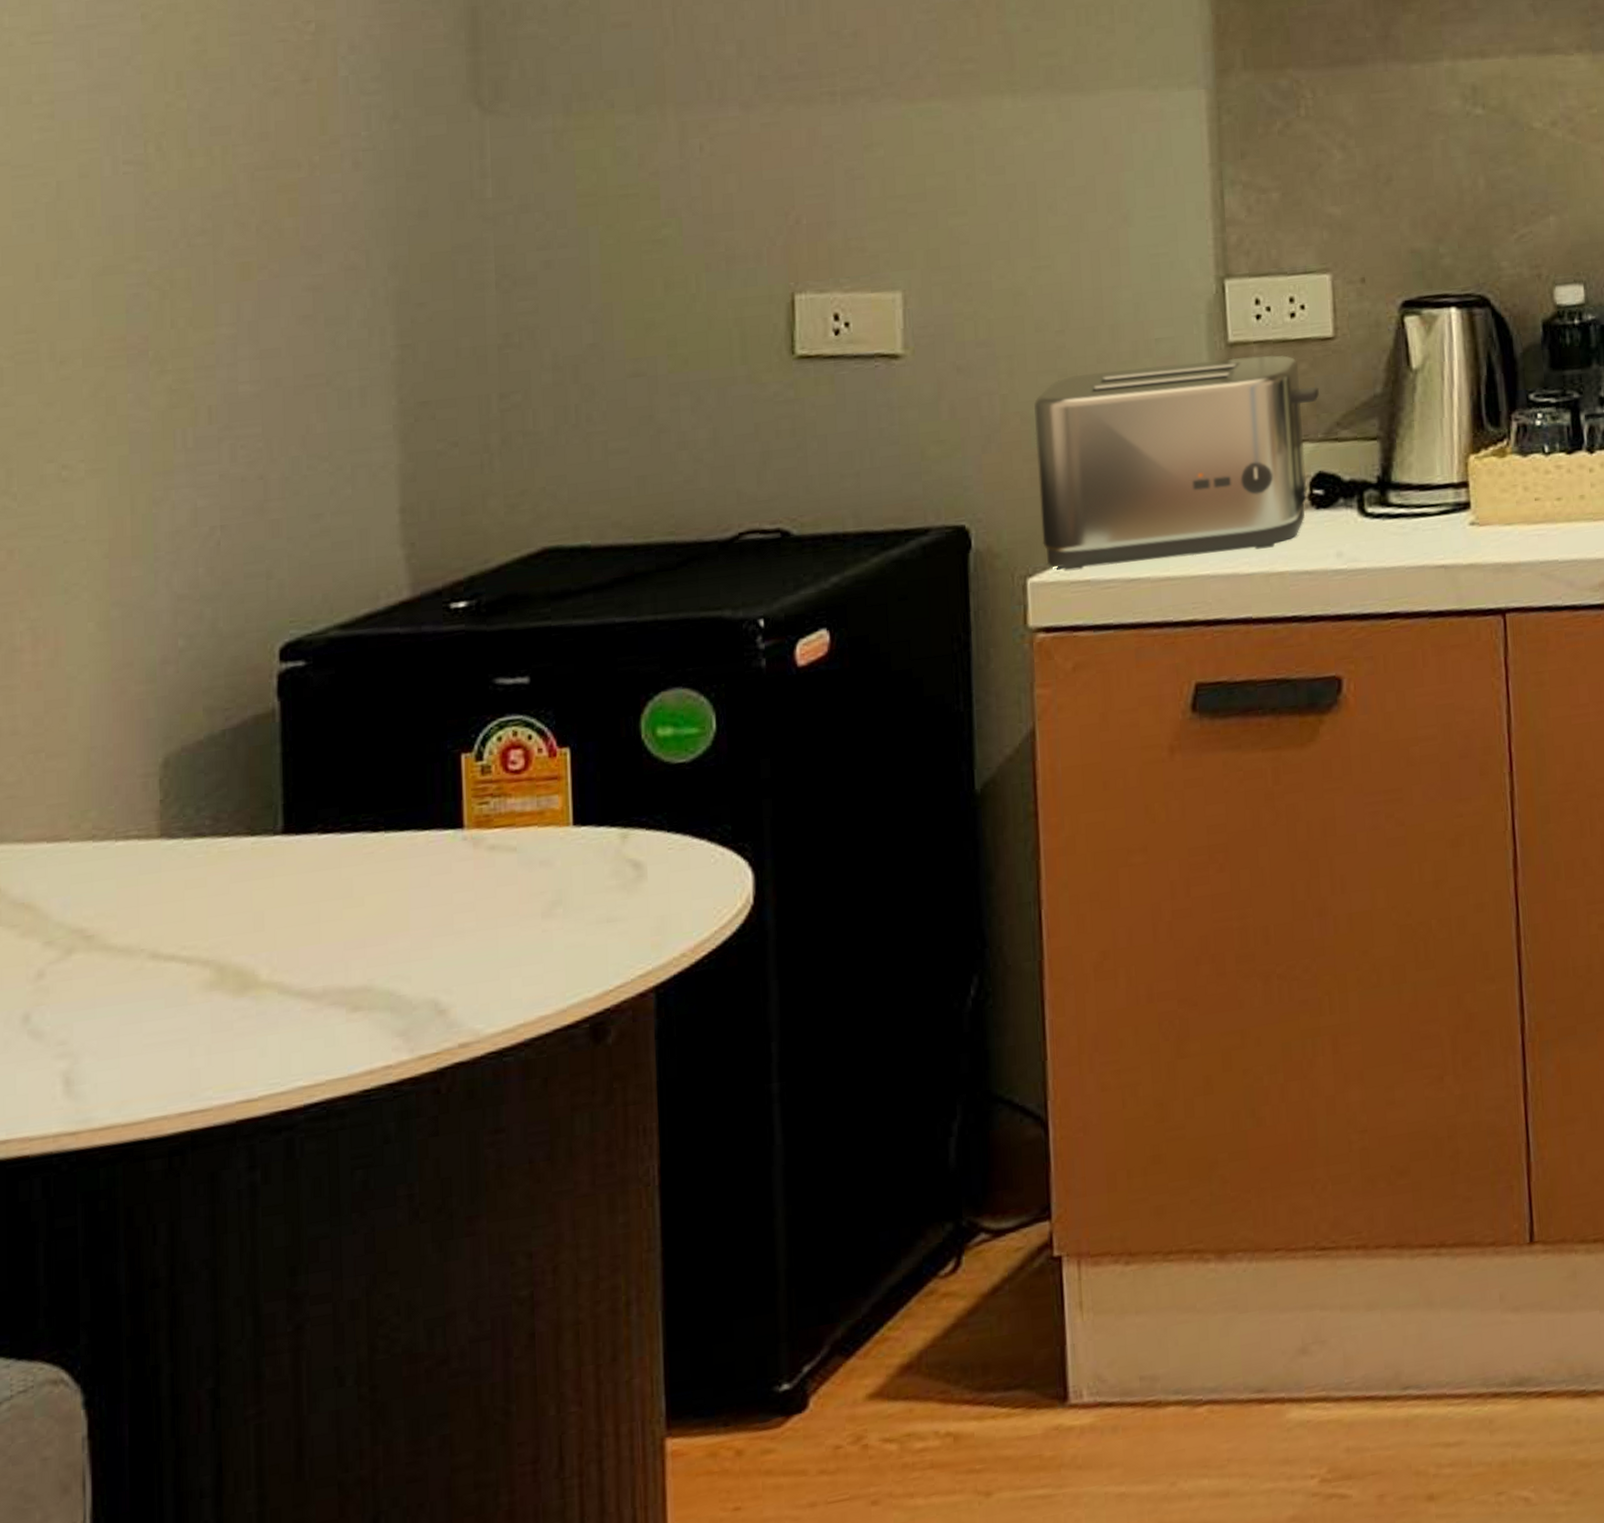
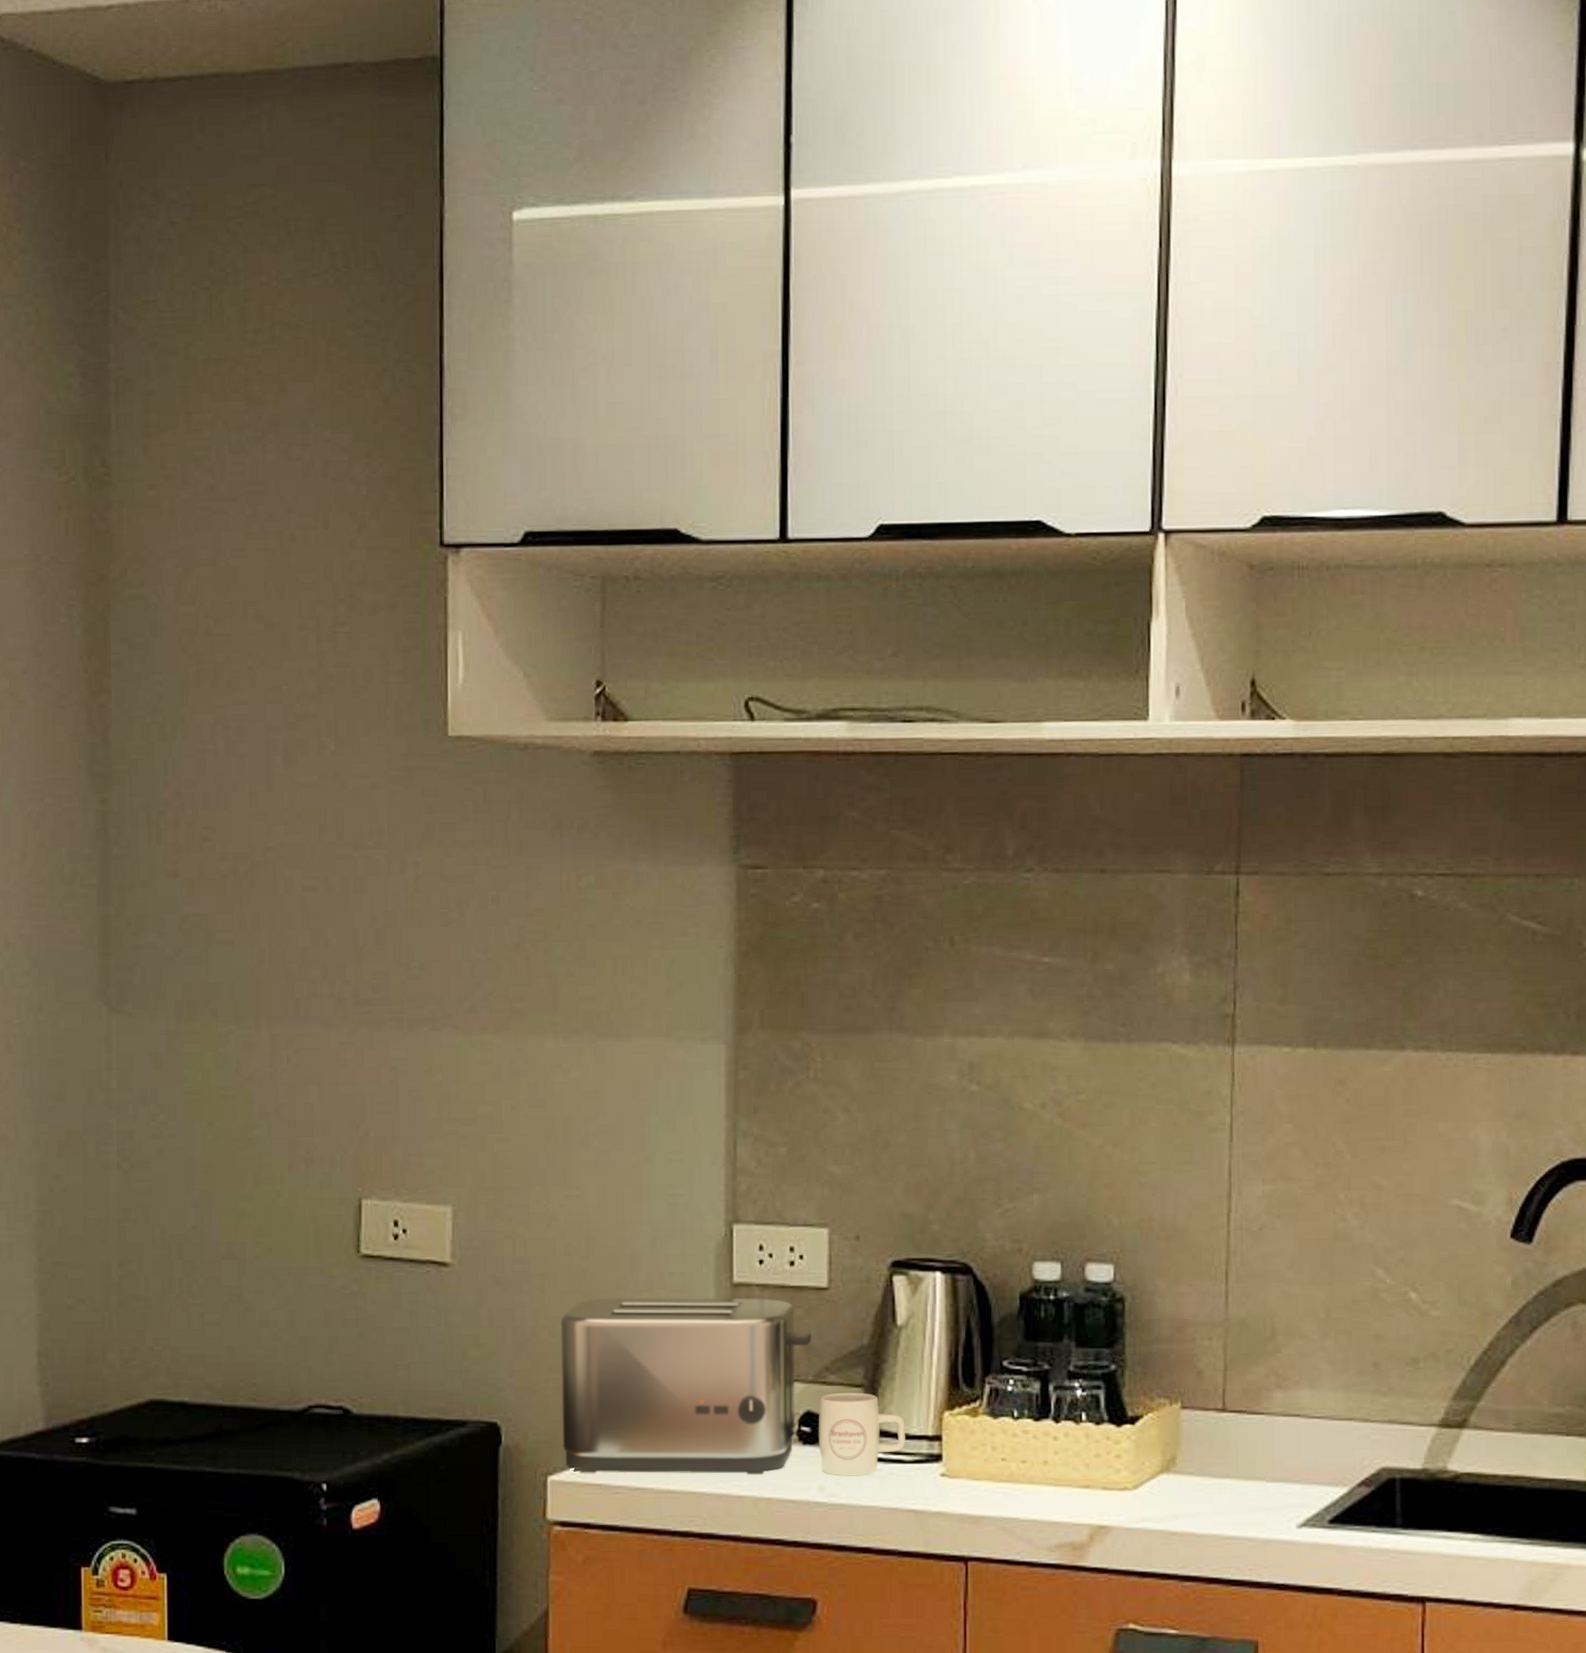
mug: none [1331,445,1429,539] -> present [818,1392,905,1476]

